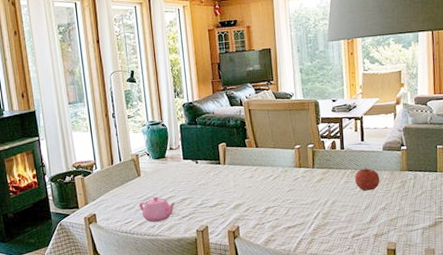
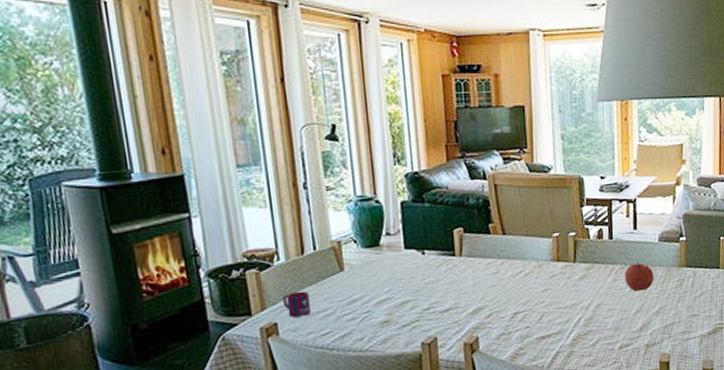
mug: none [99,191,118,210] -> present [283,291,311,317]
teapot: present [138,196,176,222] -> none [340,298,394,334]

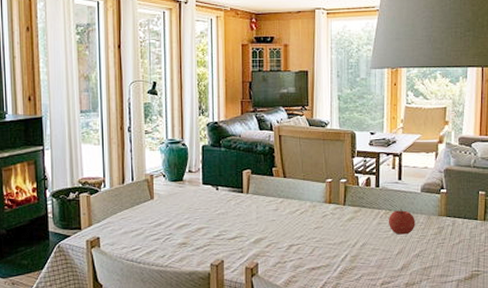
mug: present [283,291,311,317] -> none [105,213,125,234]

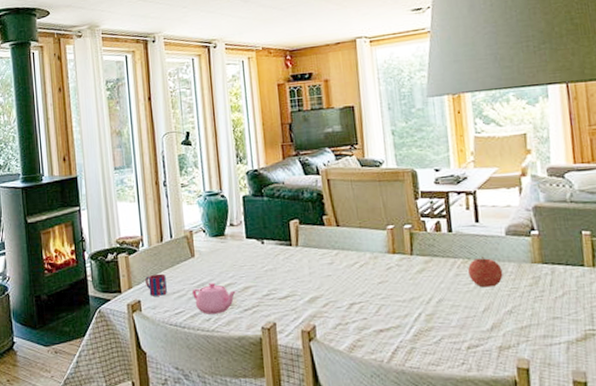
mug: none [105,213,125,234] -> present [145,273,167,296]
teapot: none [149,222,191,251] -> present [191,282,237,314]

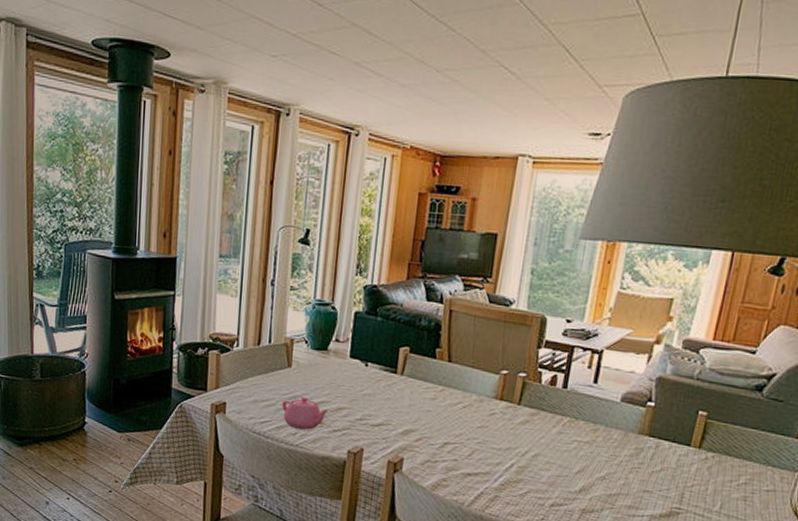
mug: present [145,273,167,296] -> none [234,377,257,402]
fruit: present [467,255,503,288] -> none [571,418,608,451]

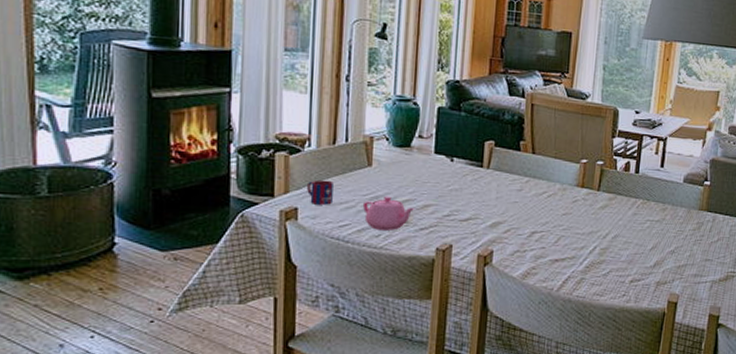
mug: none [234,377,257,402] -> present [307,179,333,205]

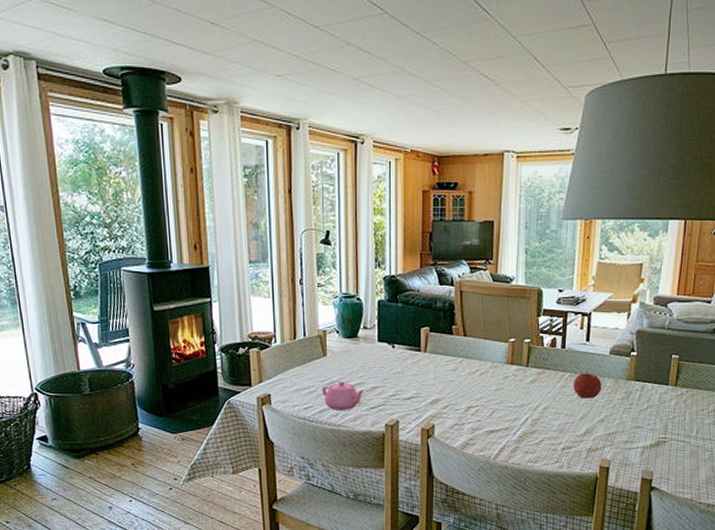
mug: present [307,179,333,205] -> none [276,370,297,391]
fruit: none [644,198,674,228] -> present [572,371,602,399]

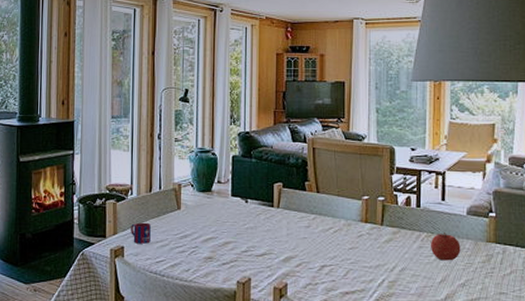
mug: none [276,370,297,391] -> present [131,222,151,244]
teapot: present [321,381,365,410] -> none [174,235,218,265]

